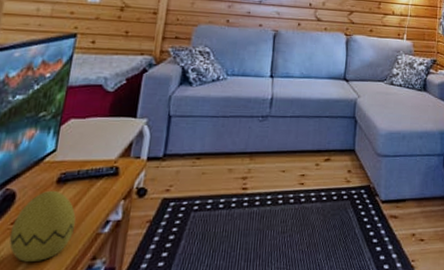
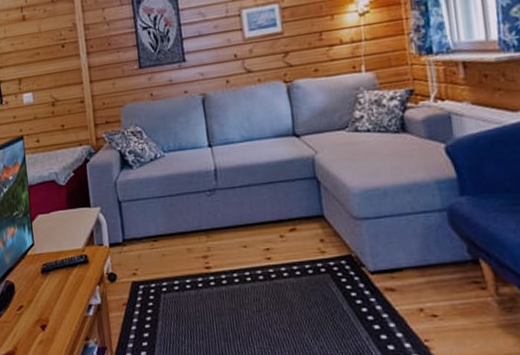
decorative egg: present [9,190,76,262] -> none [18,280,66,342]

